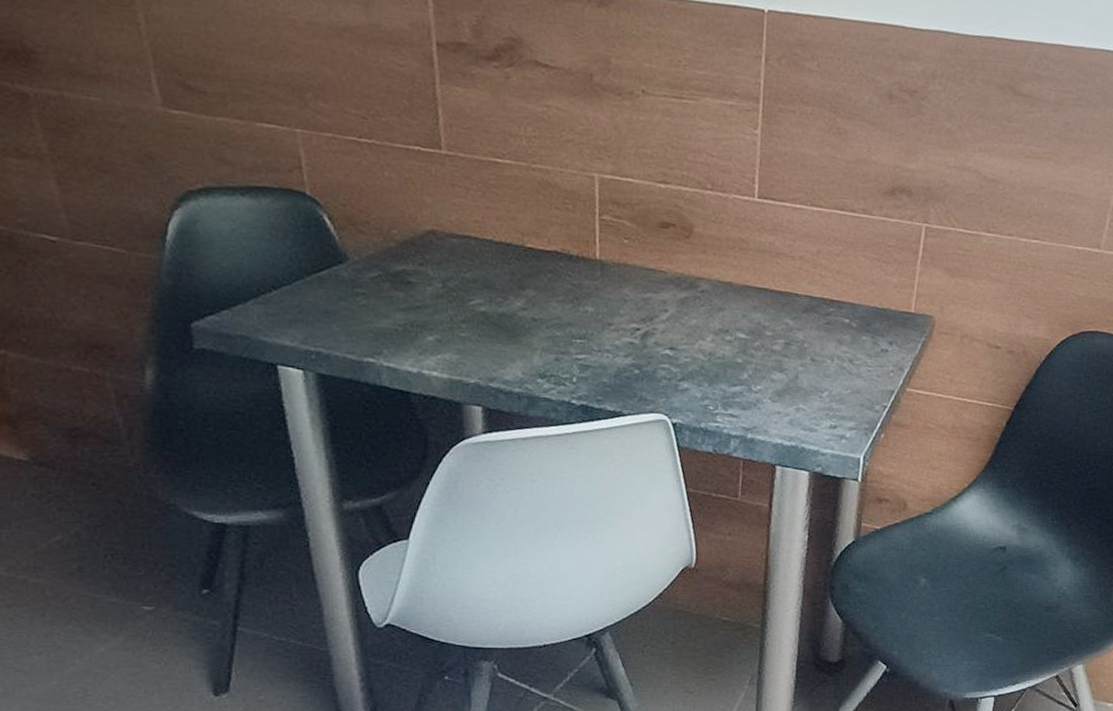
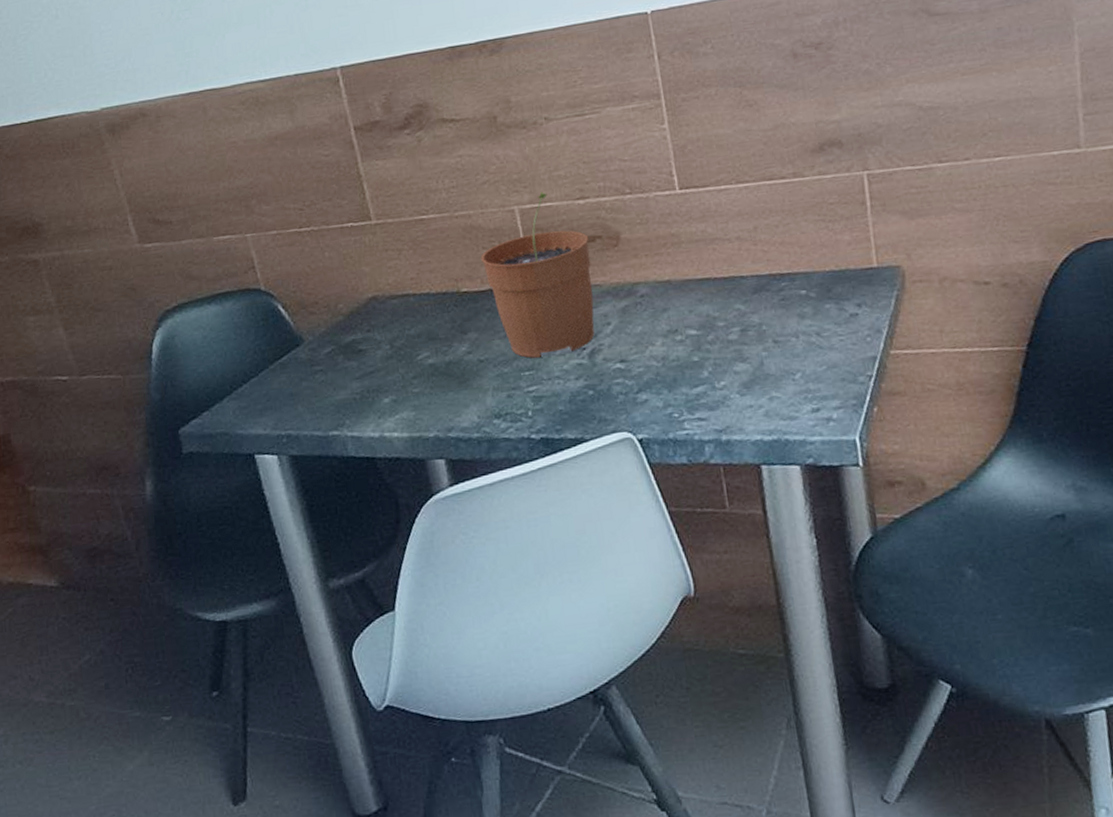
plant pot: none [551,166,663,330] -> present [480,192,595,358]

